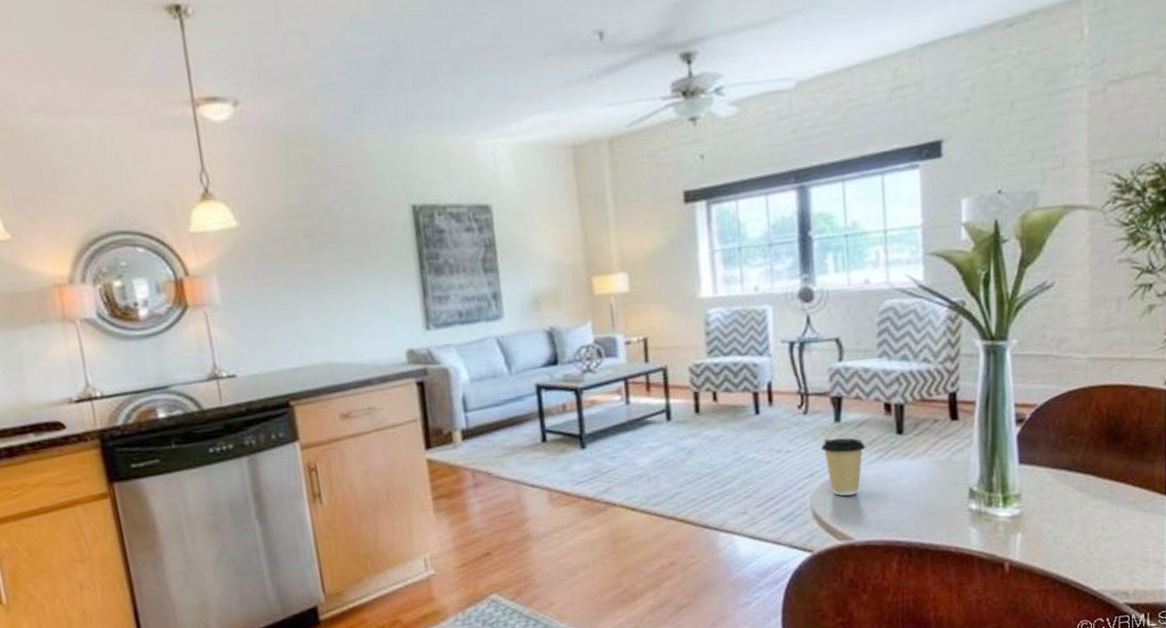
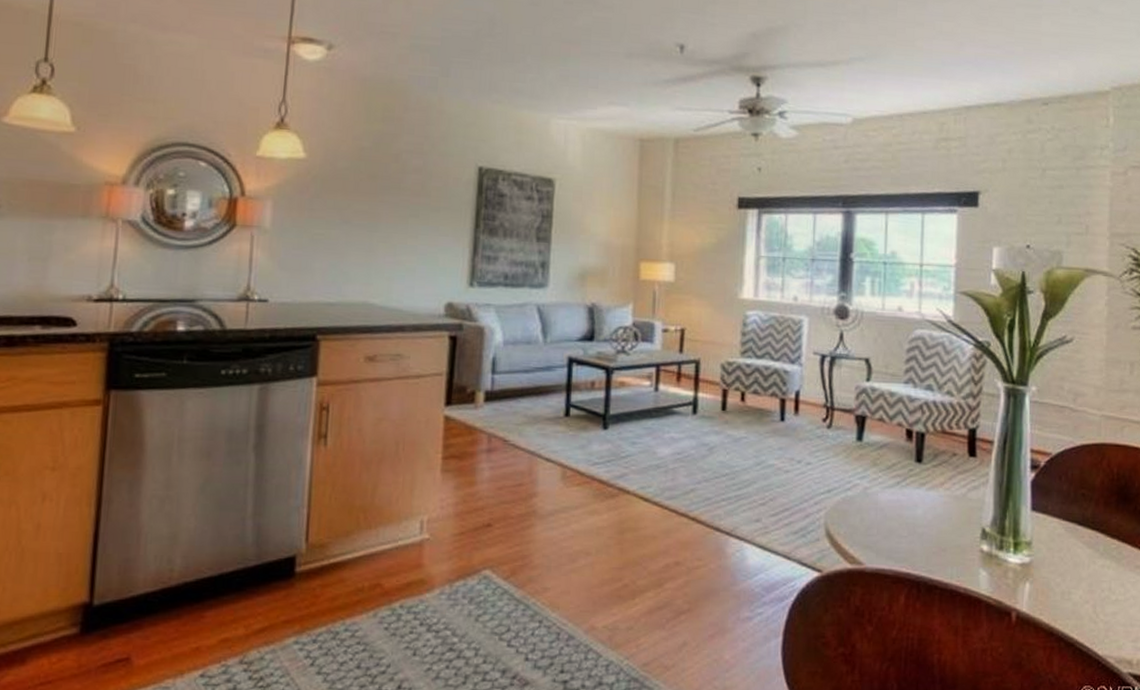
coffee cup: present [820,437,866,496] -> none [840,456,885,519]

